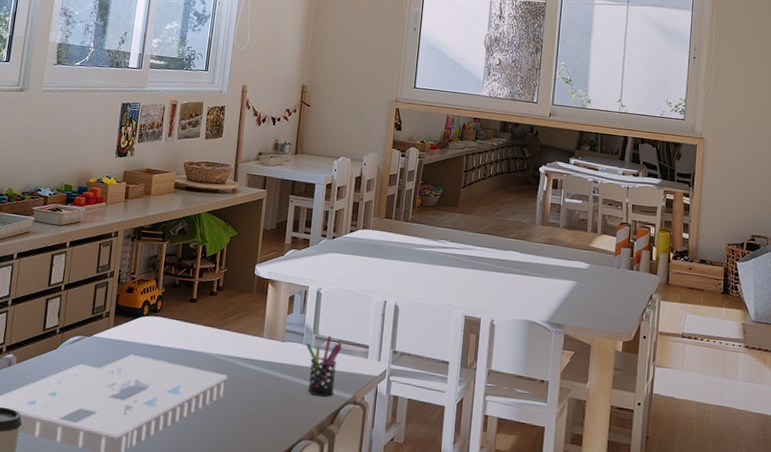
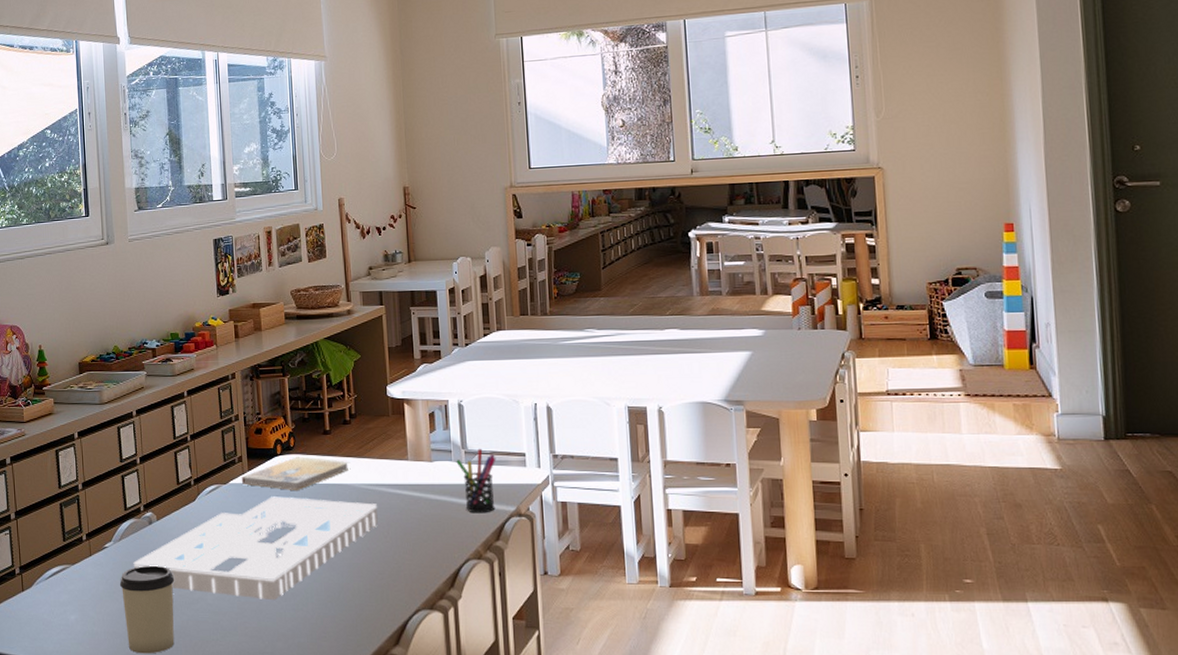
book: none [104,319,210,353] -> present [241,456,351,491]

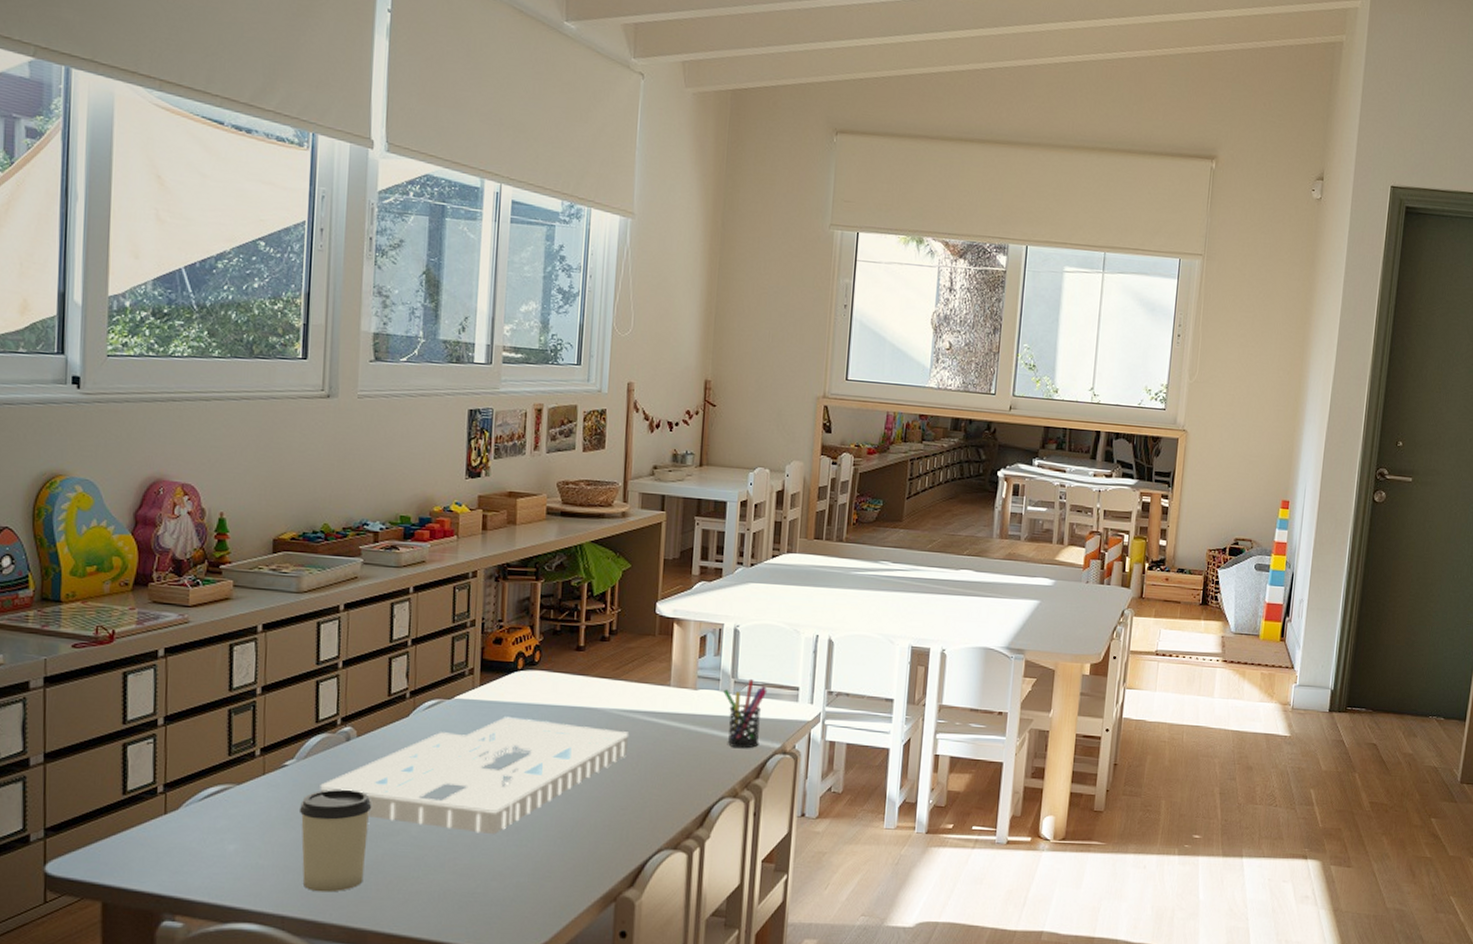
book: present [241,456,351,491] -> none [469,673,604,713]

